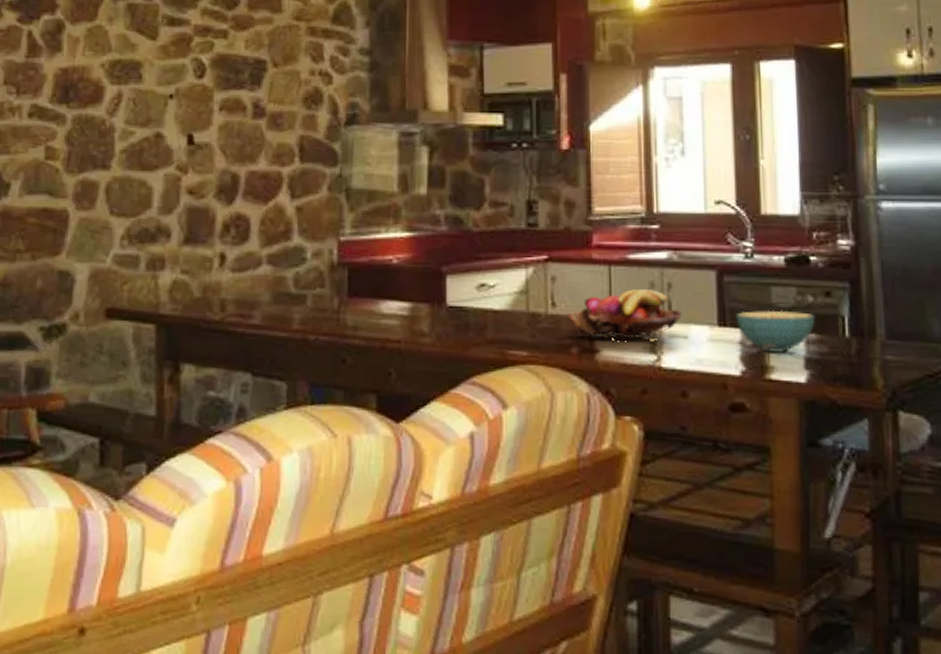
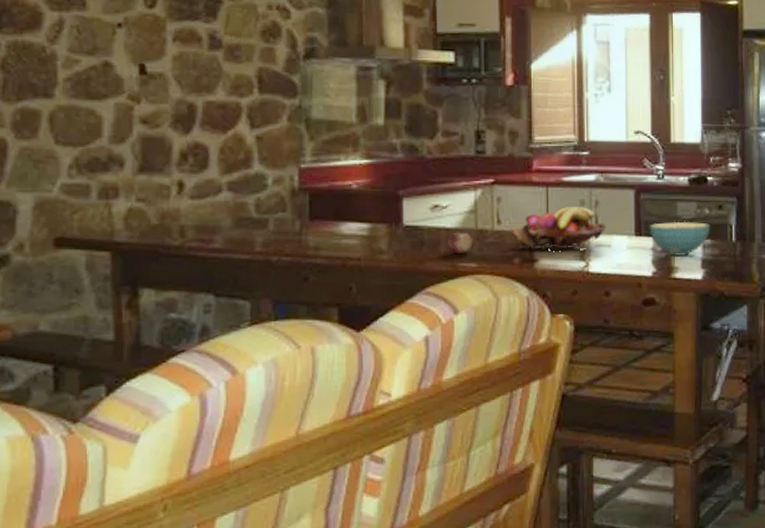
apple: none [495,312,523,341] -> present [447,229,472,254]

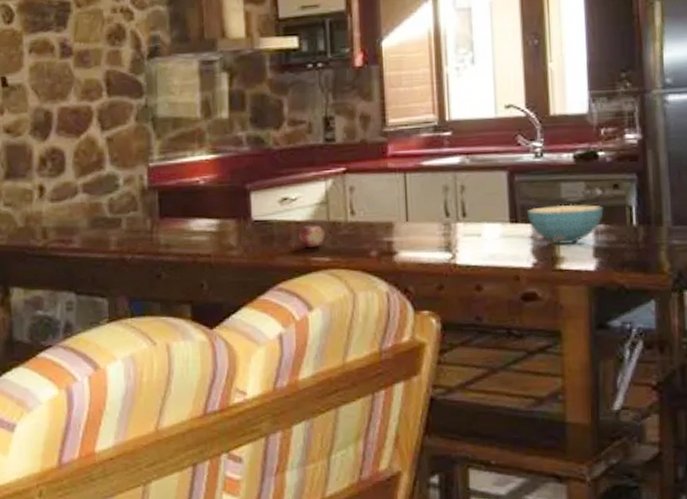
fruit basket: present [510,207,606,251] -> none [365,193,475,243]

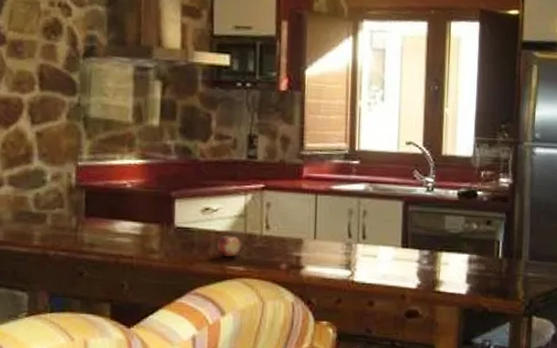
cereal bowl: present [526,204,604,245] -> none [415,235,477,270]

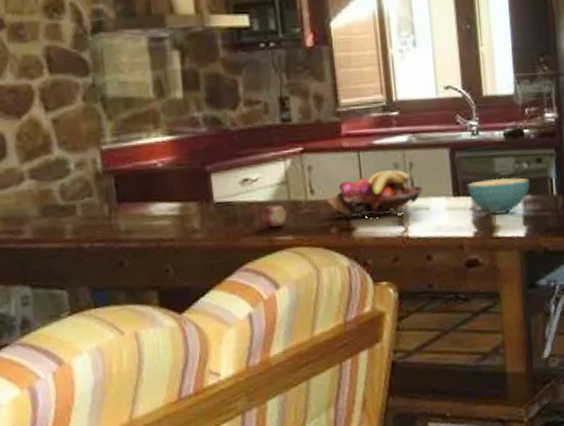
fruit basket: none [278,215,373,258] -> present [324,170,423,219]
cereal bowl: none [415,235,477,270] -> present [467,177,530,215]

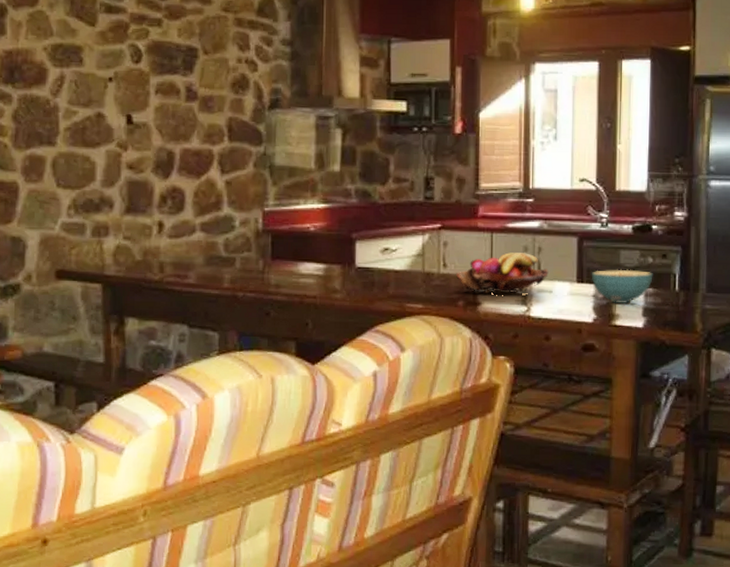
apple: present [261,202,287,228] -> none [396,272,420,296]

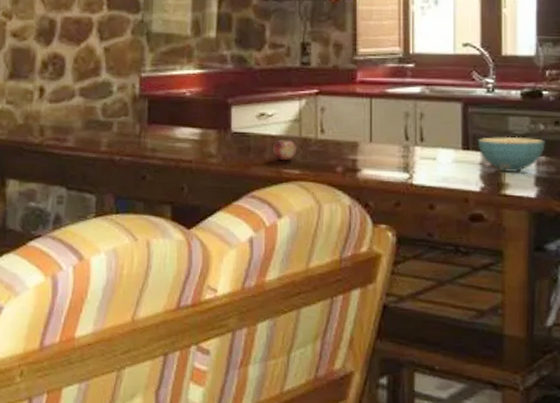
apple: none [396,272,420,296] -> present [272,137,296,161]
fruit basket: present [455,252,549,295] -> none [333,118,432,161]

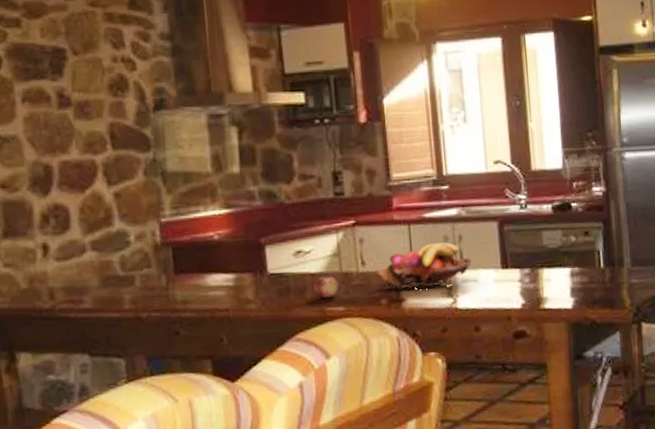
fruit basket: none [333,118,432,161] -> present [375,242,472,290]
cereal bowl: present [477,136,545,173] -> none [515,250,578,287]

